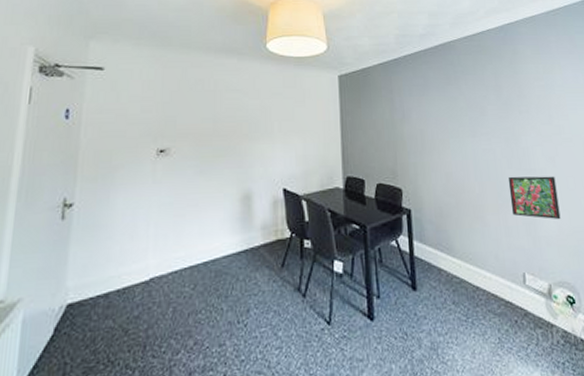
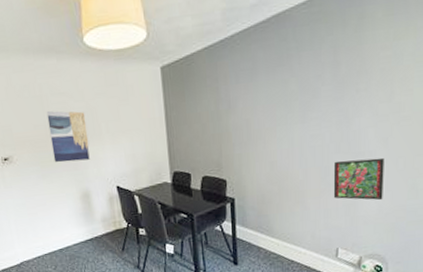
wall art: none [217,106,259,159] -> present [46,110,91,163]

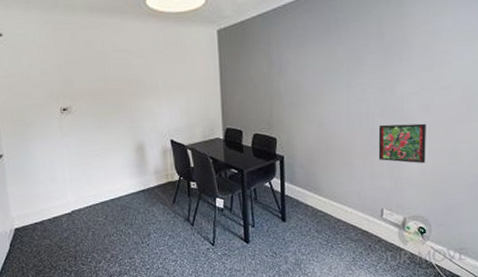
wall art: present [46,110,91,163] -> none [107,66,147,115]

